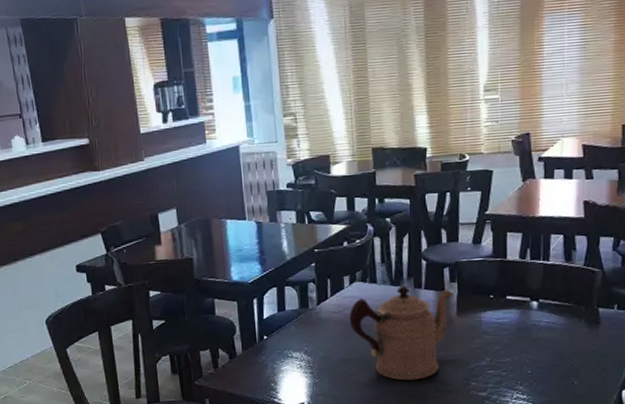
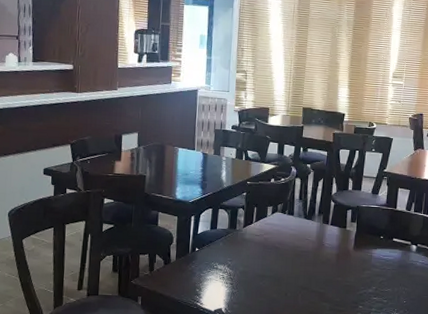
coffeepot: present [349,284,453,381] -> none [267,219,352,299]

